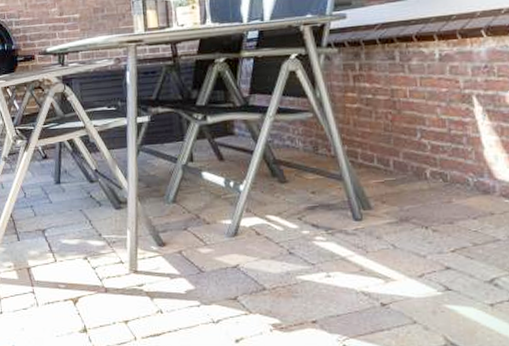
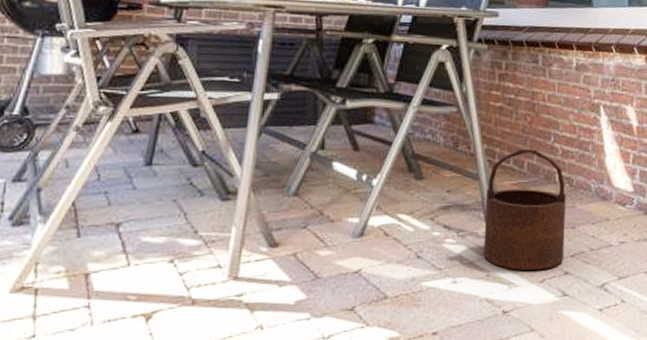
wooden bucket: none [351,146,444,265] -> present [483,148,566,270]

